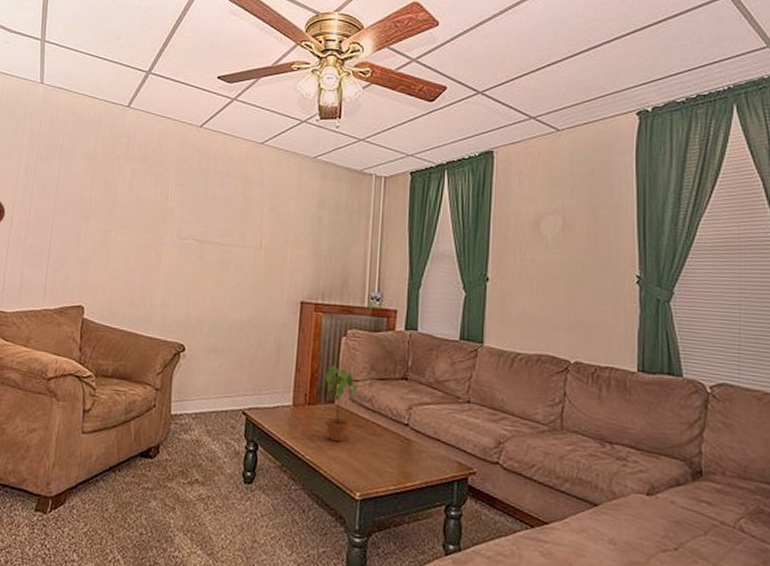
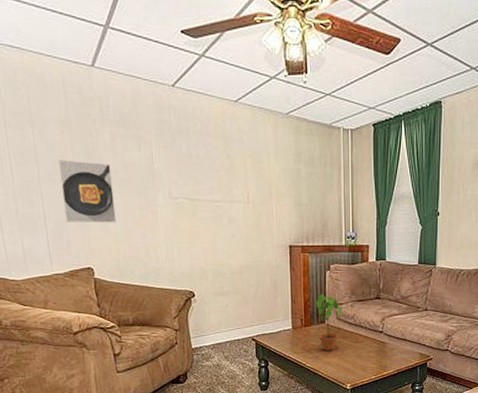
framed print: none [69,192,125,260] -> present [58,160,117,223]

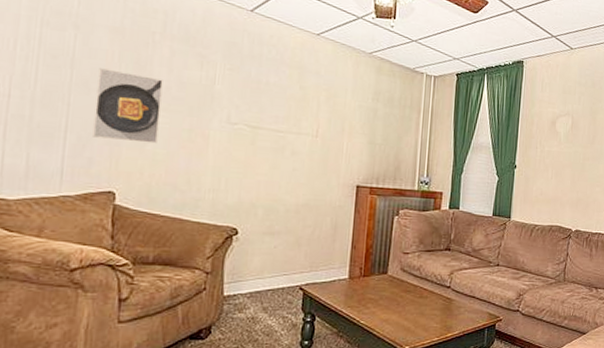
potted plant: present [316,294,342,351] -> none [378,241,408,307]

